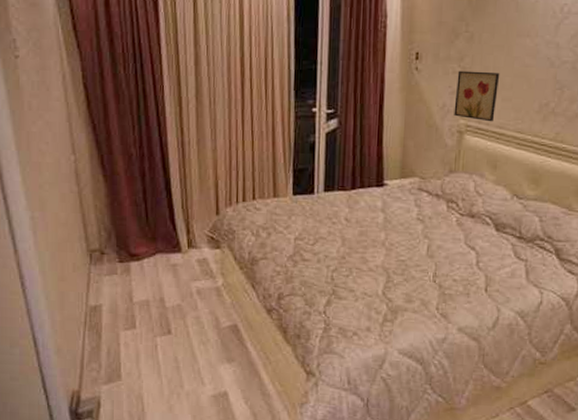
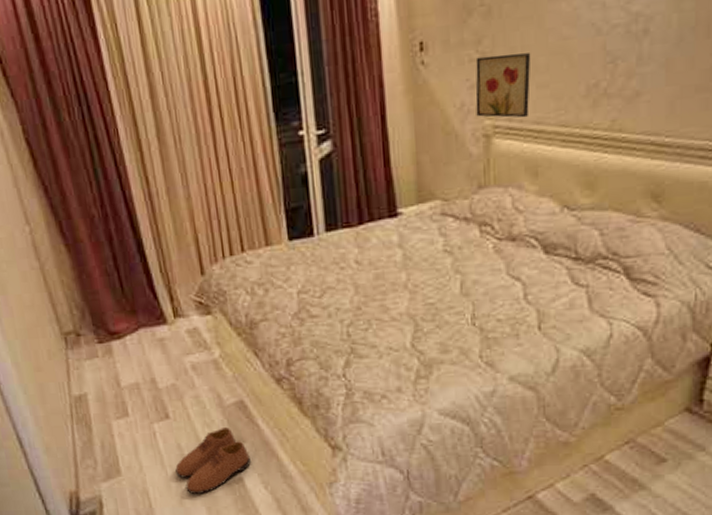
shoe: none [170,346,236,404] -> present [175,426,251,495]

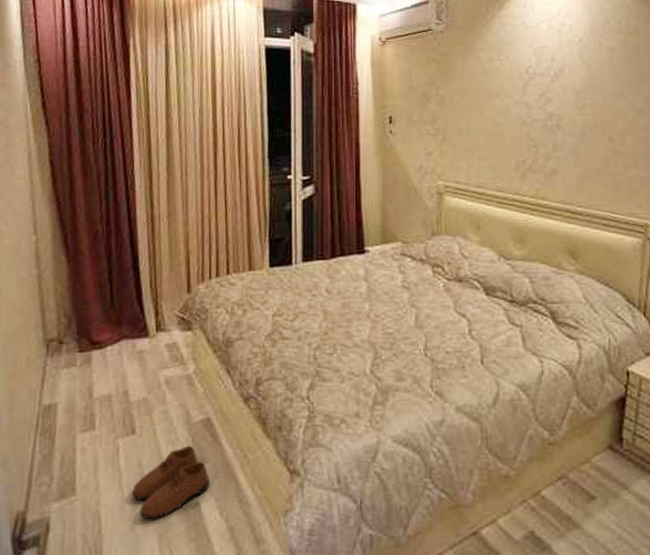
wall art: present [475,53,531,118] -> none [431,132,474,182]

